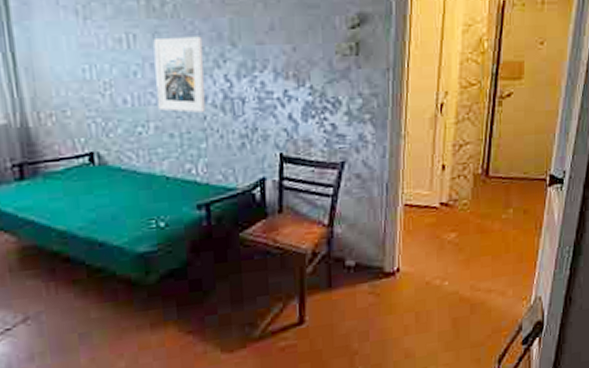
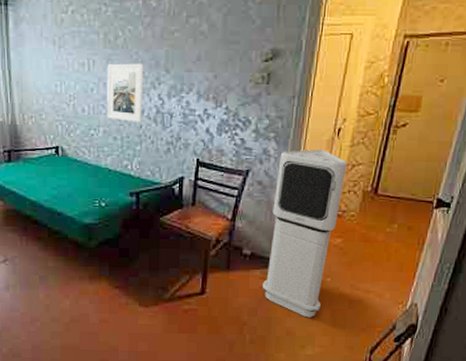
air purifier: none [371,130,454,333] -> present [262,150,347,318]

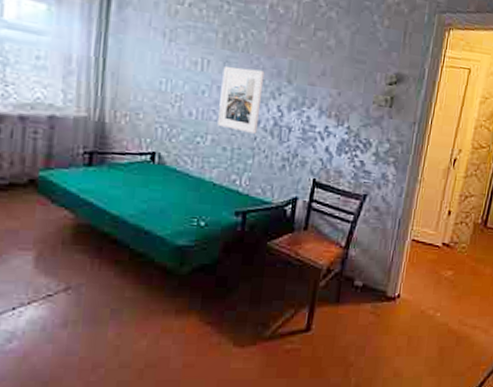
air purifier: present [262,150,347,318] -> none [371,177,461,356]

